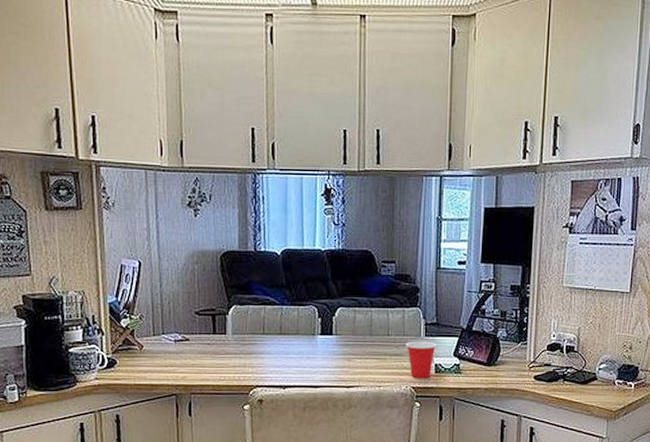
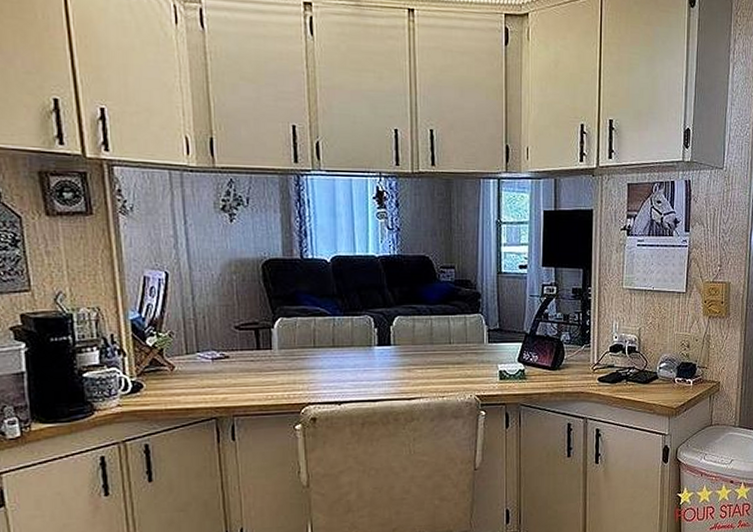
cup: present [406,341,438,378] -> none [469,348,501,386]

